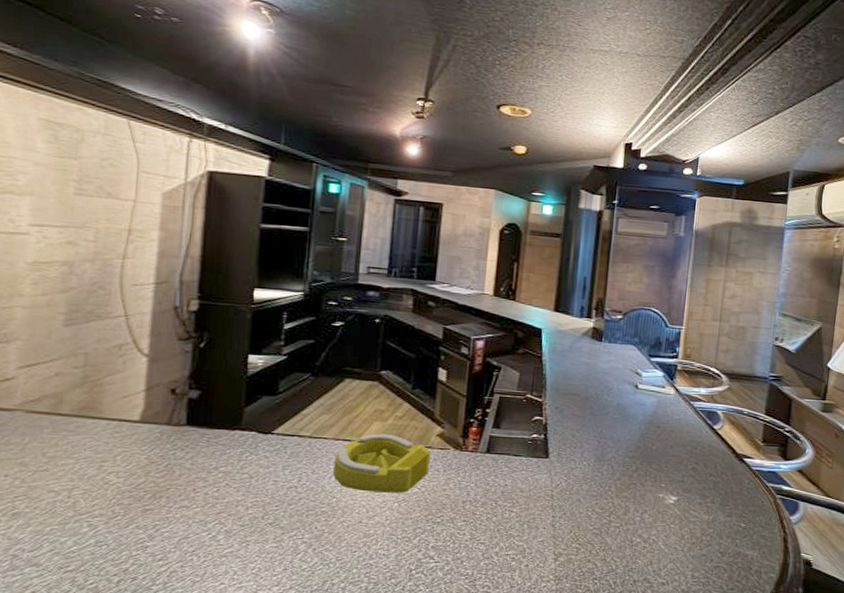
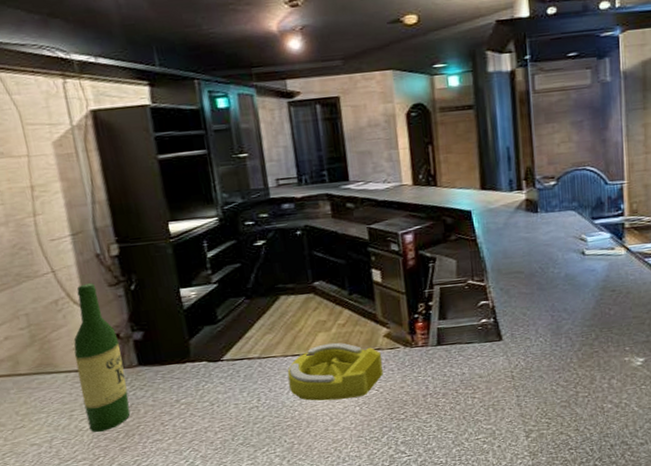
wine bottle: none [116,333,173,489] -> present [73,283,131,433]

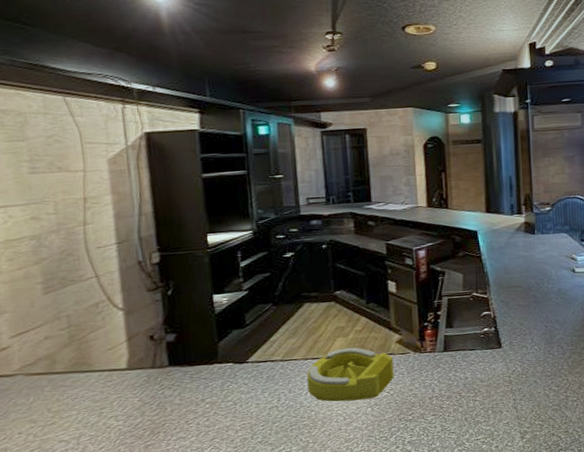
wine bottle: present [73,283,131,433] -> none [109,288,158,430]

